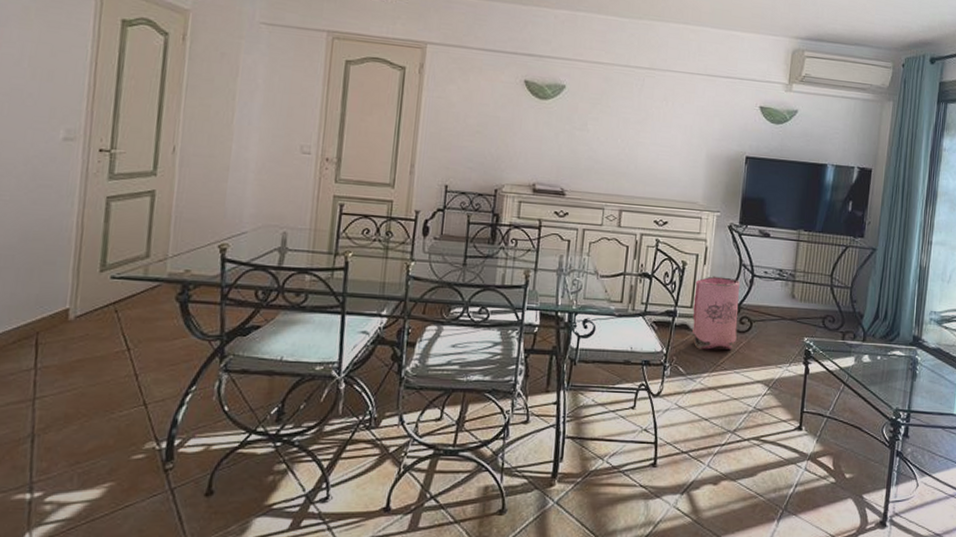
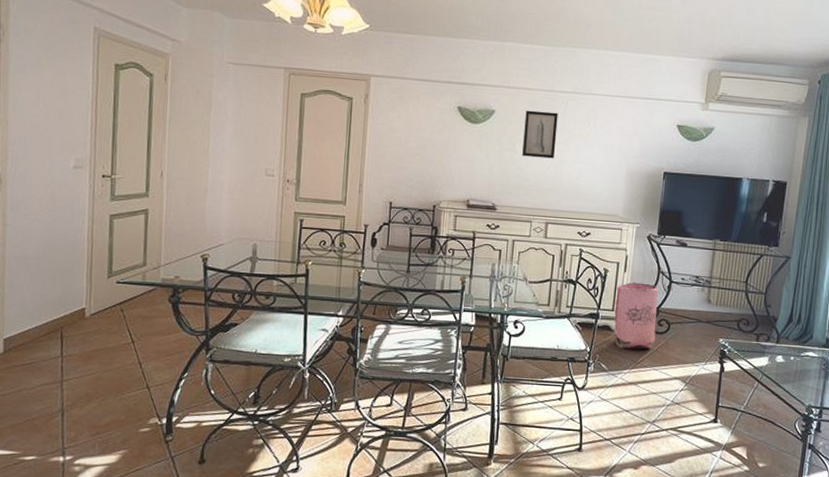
wall art: none [595,86,635,140] -> present [522,110,559,159]

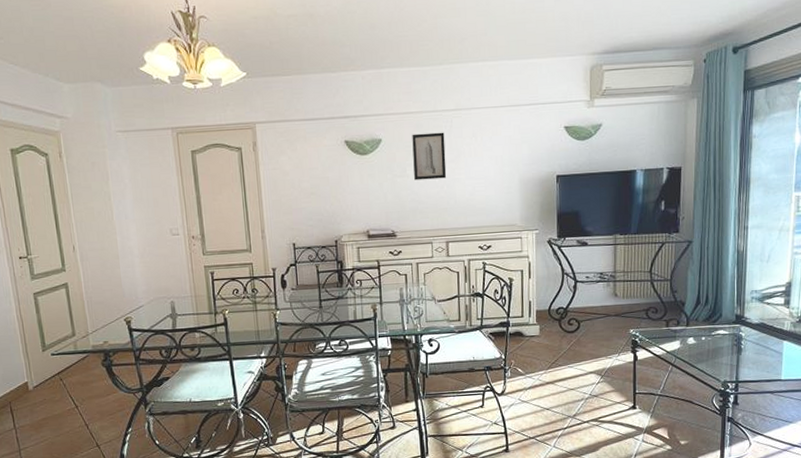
bag: present [614,282,658,349] -> none [523,286,567,352]

